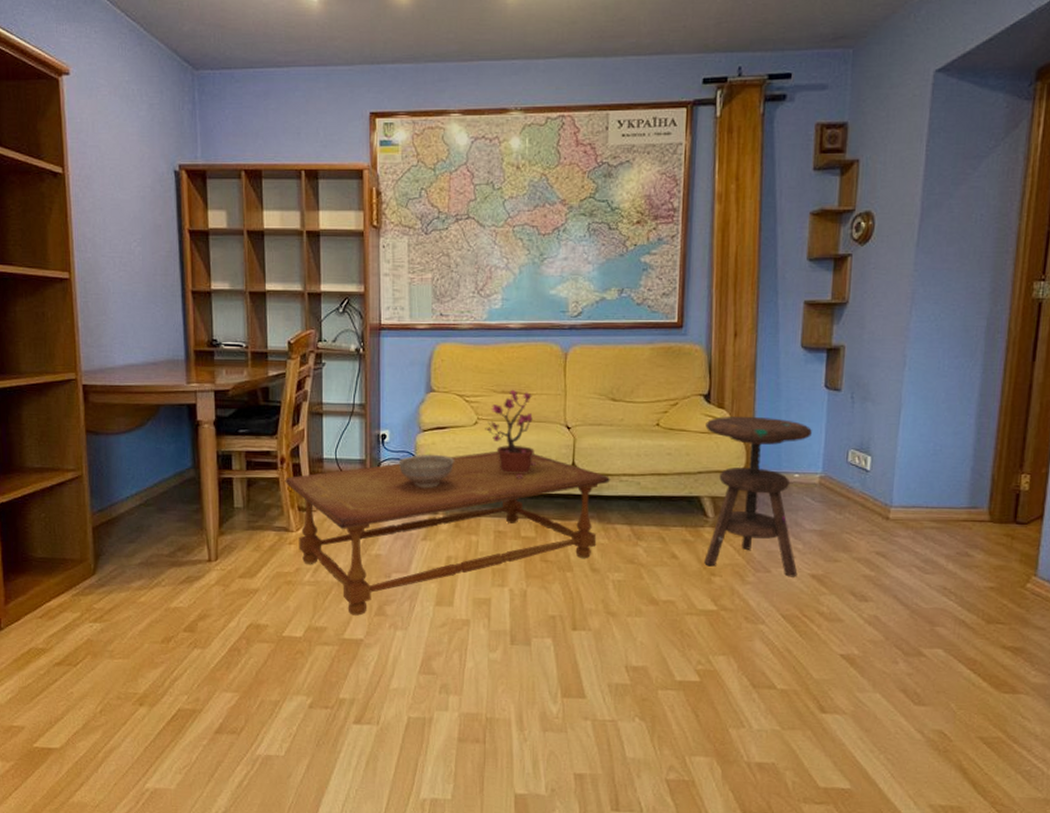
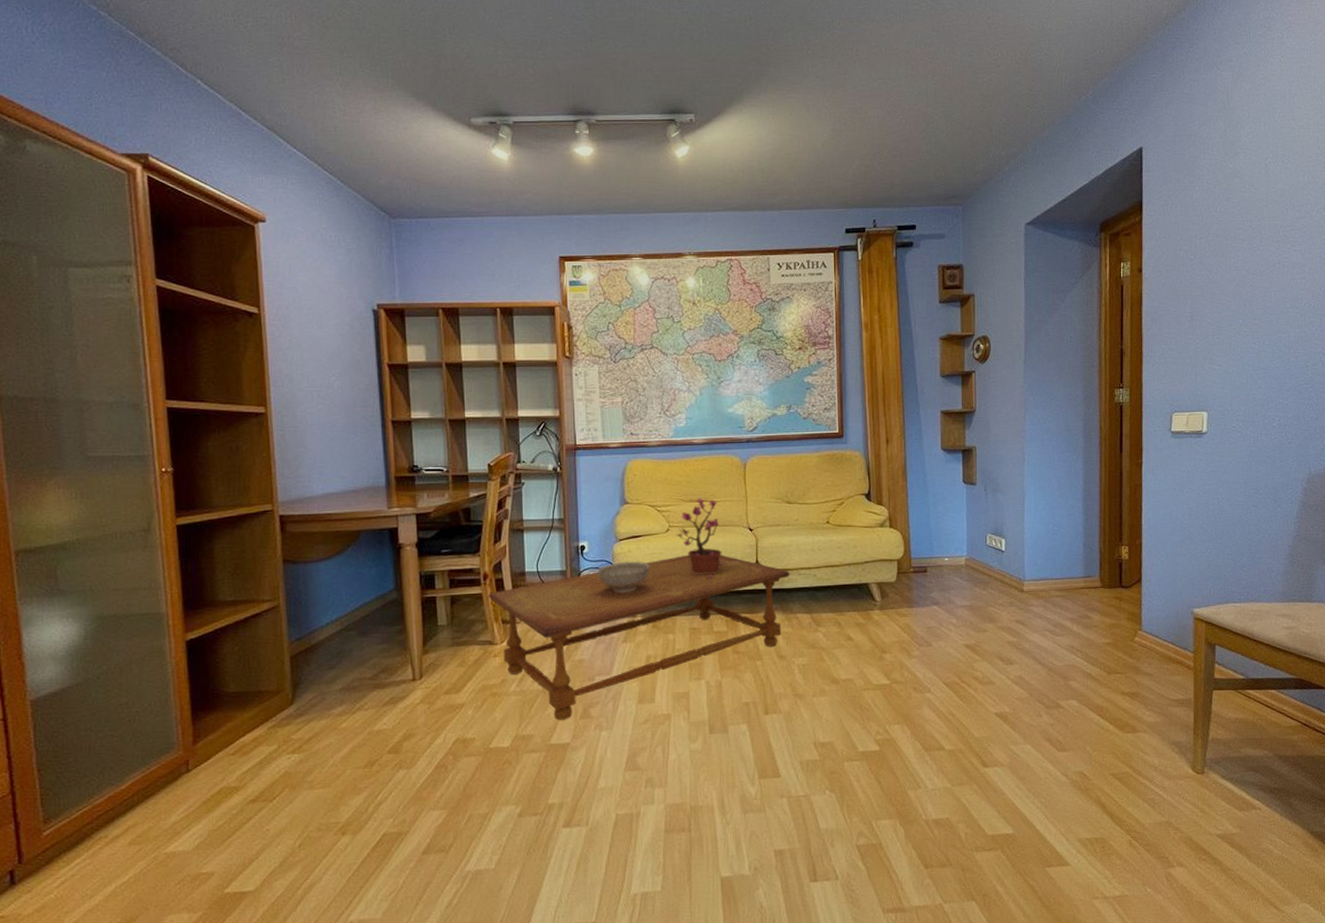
side table: present [704,416,812,577] -> none [868,510,956,649]

